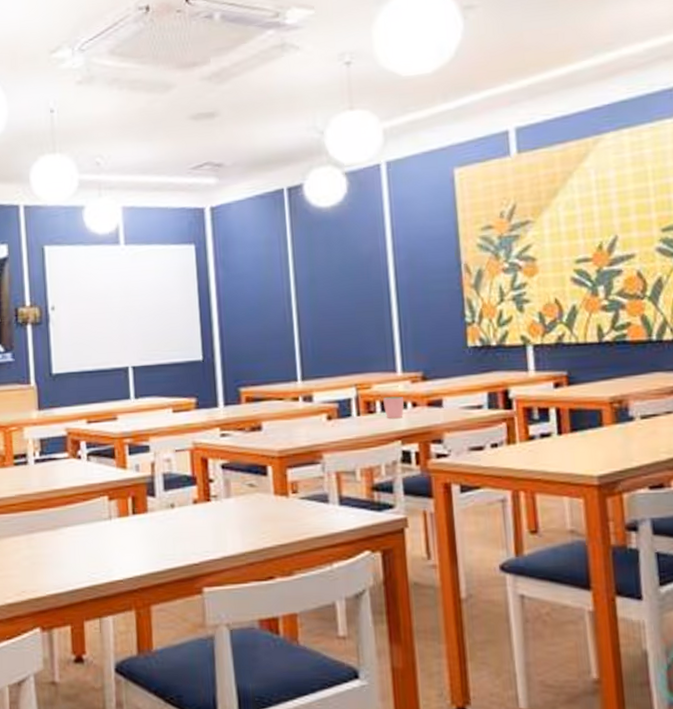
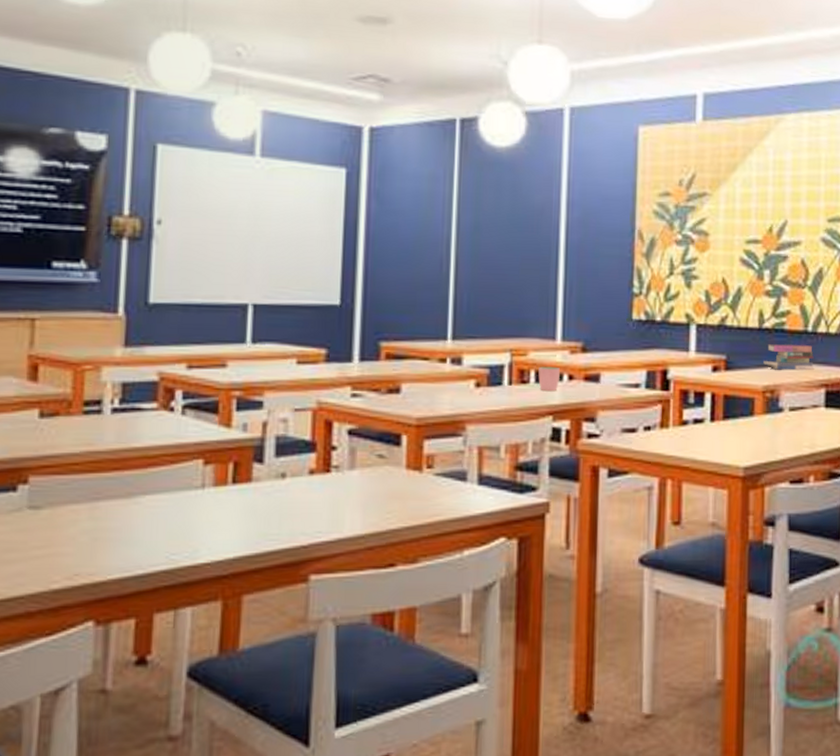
books: none [607,353,663,381] -> present [763,344,814,371]

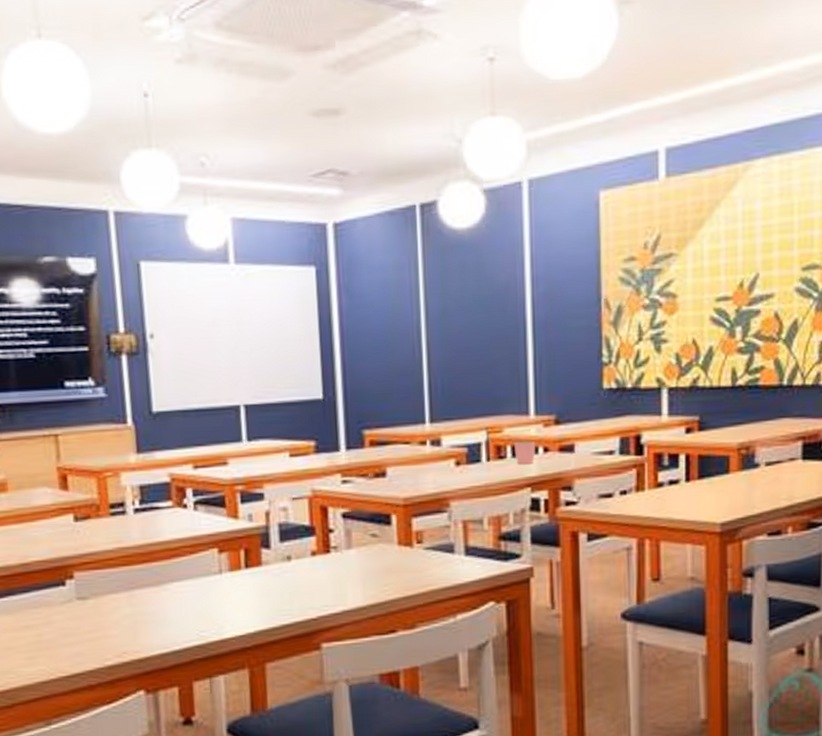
books: present [763,344,814,371] -> none [738,398,790,427]

